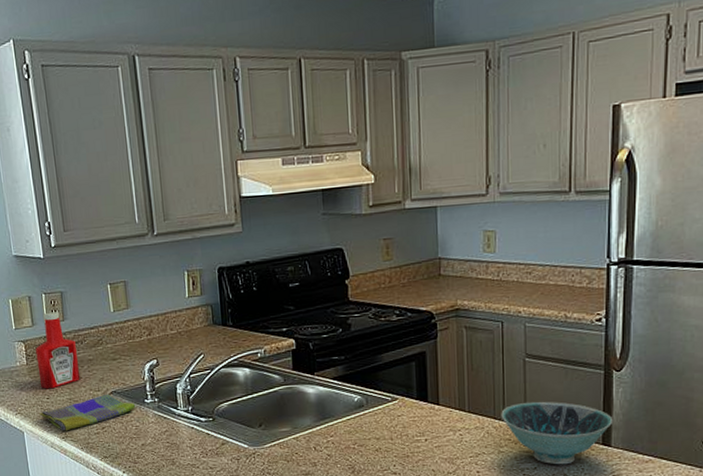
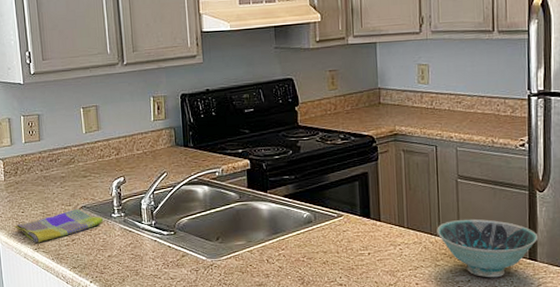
ketchup bottle: present [35,311,81,389] -> none [13,132,54,204]

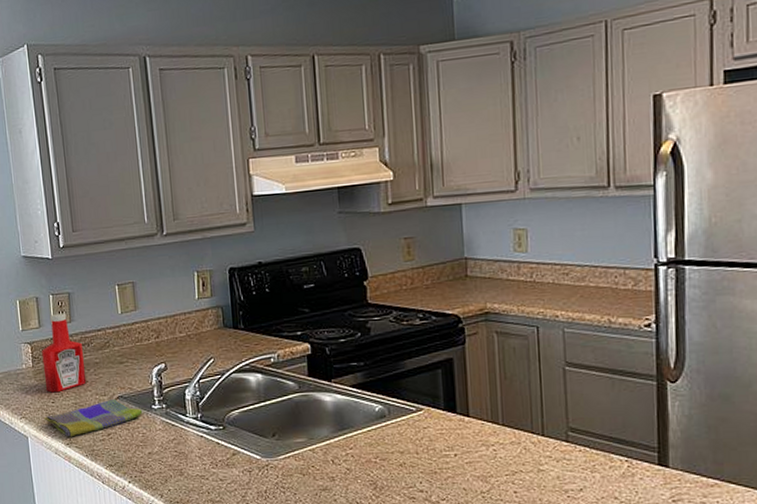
ketchup bottle: none [13,132,54,204] -> present [41,313,87,393]
bowl: present [437,218,539,278] -> none [539,414,670,487]

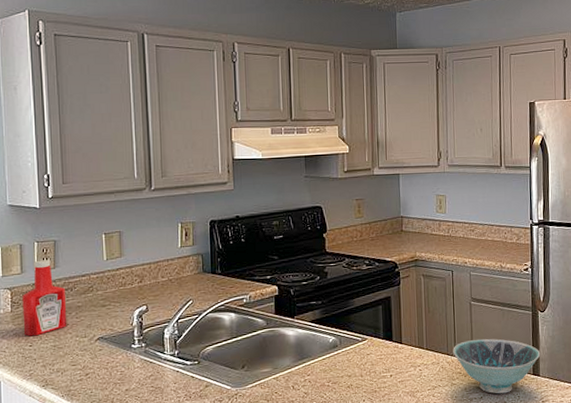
dish towel: present [43,398,143,437] -> none [19,340,122,379]
bowl: none [539,414,670,487] -> present [453,338,541,394]

